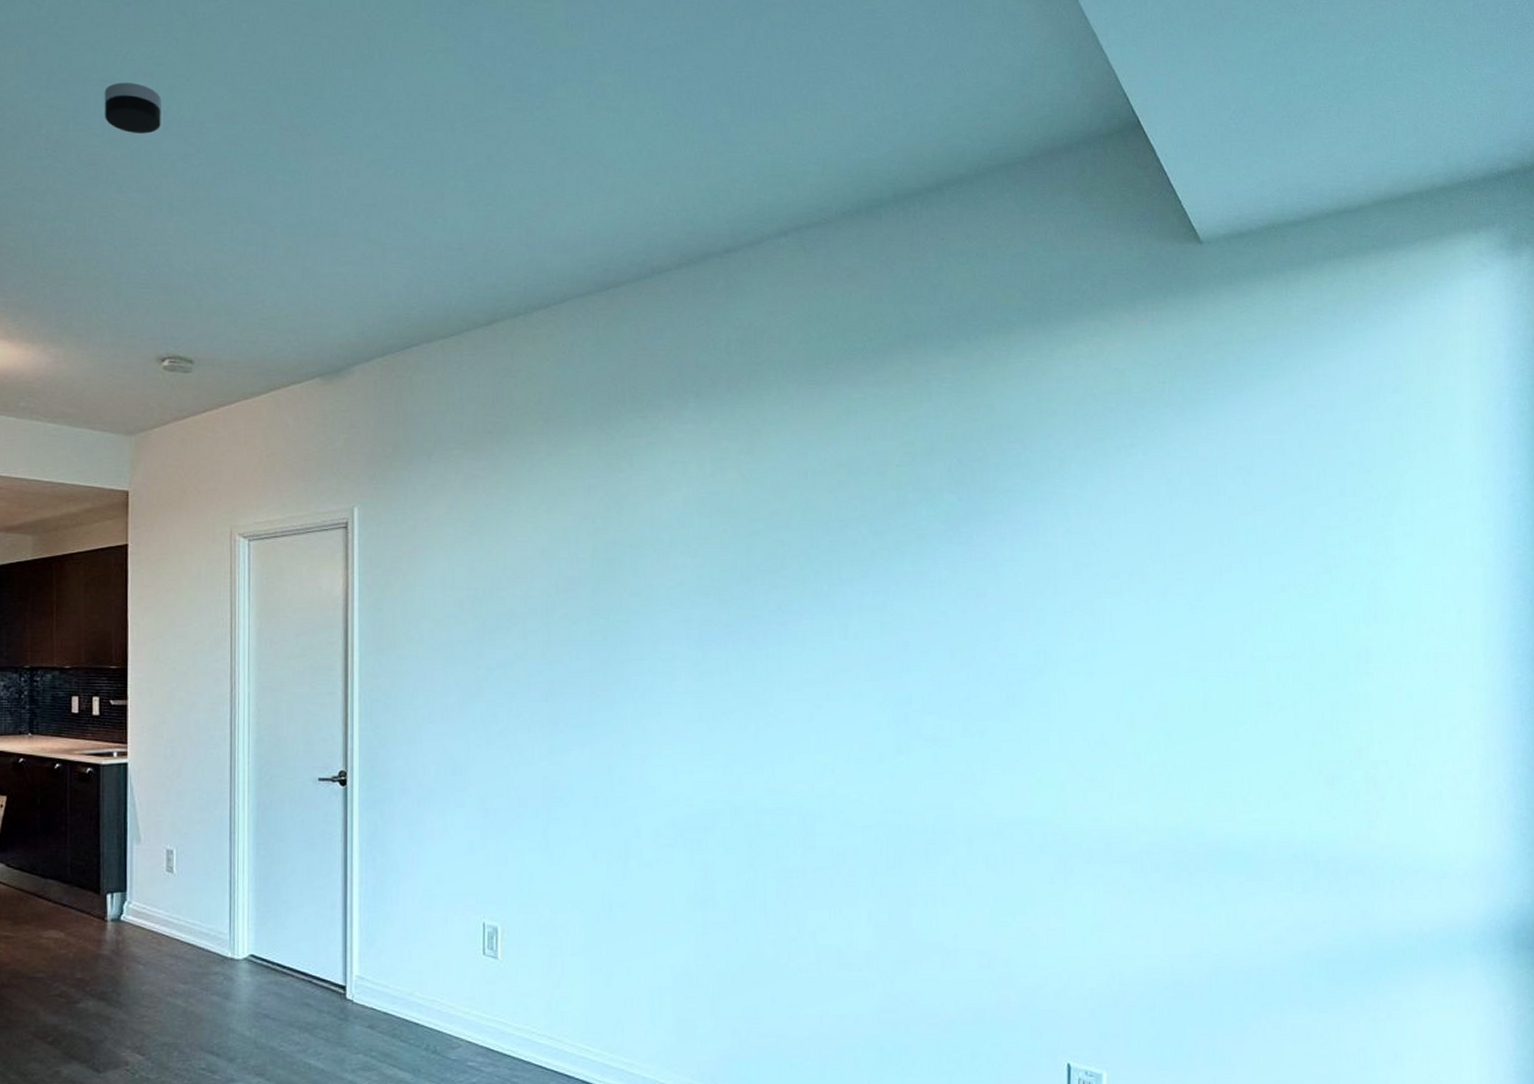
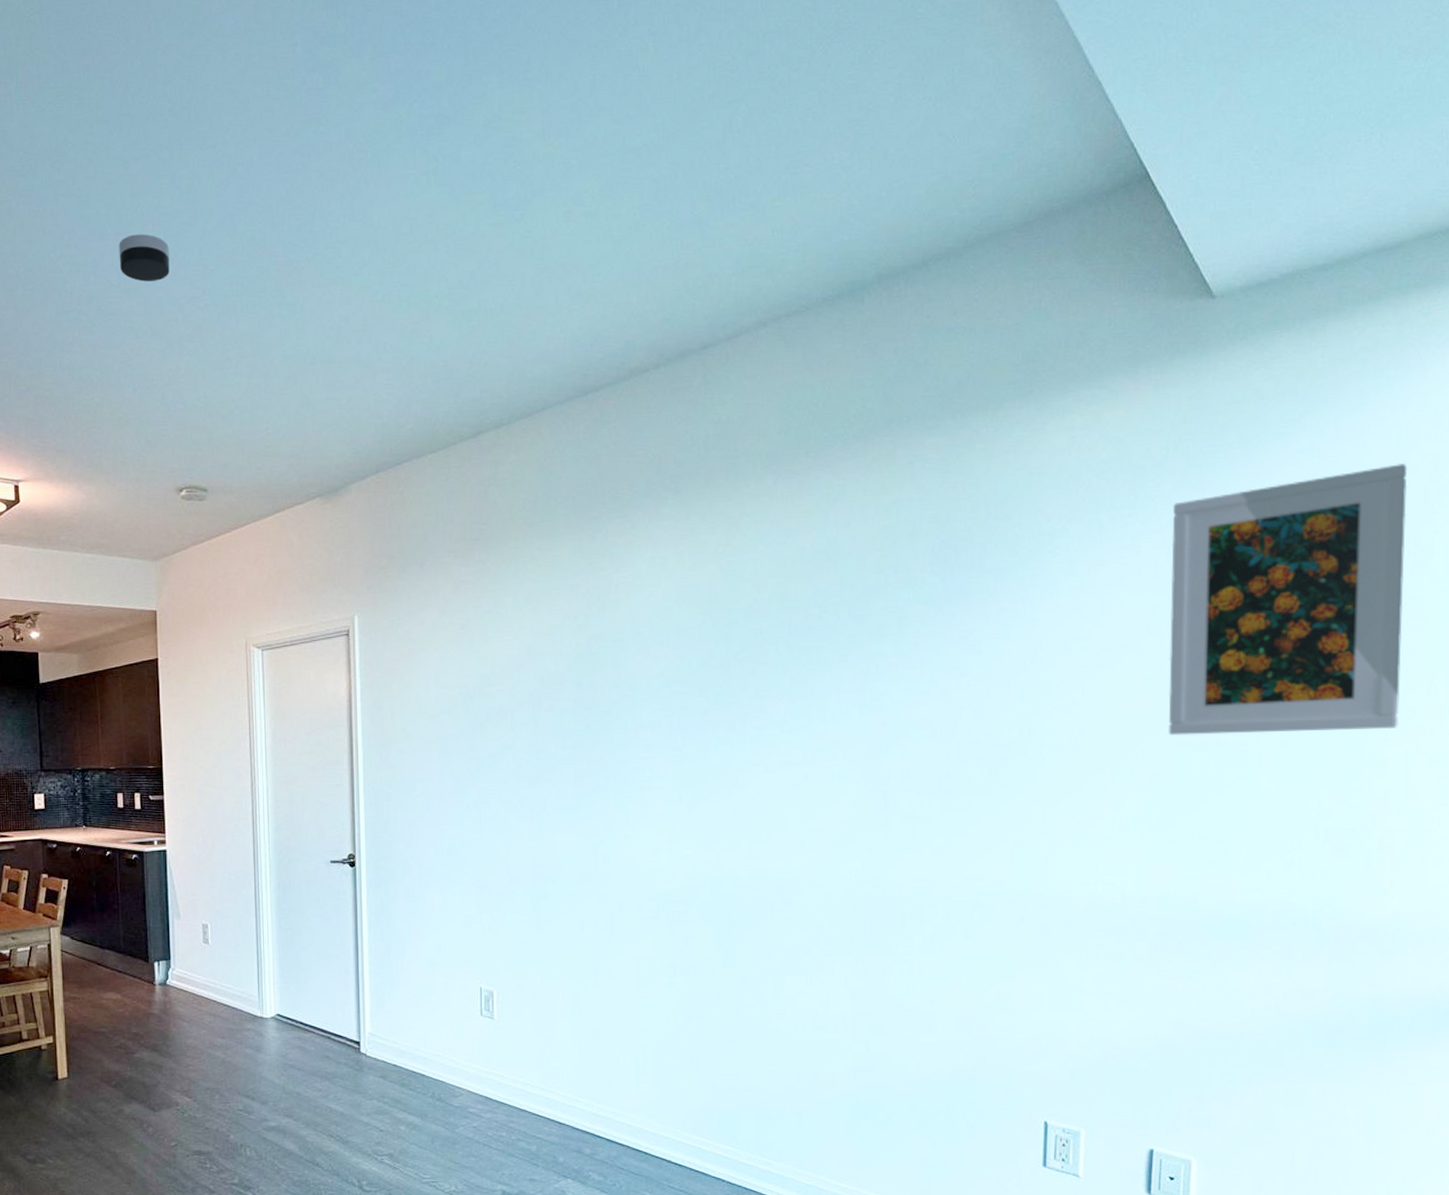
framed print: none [1170,410,1378,664] -> present [1168,462,1408,736]

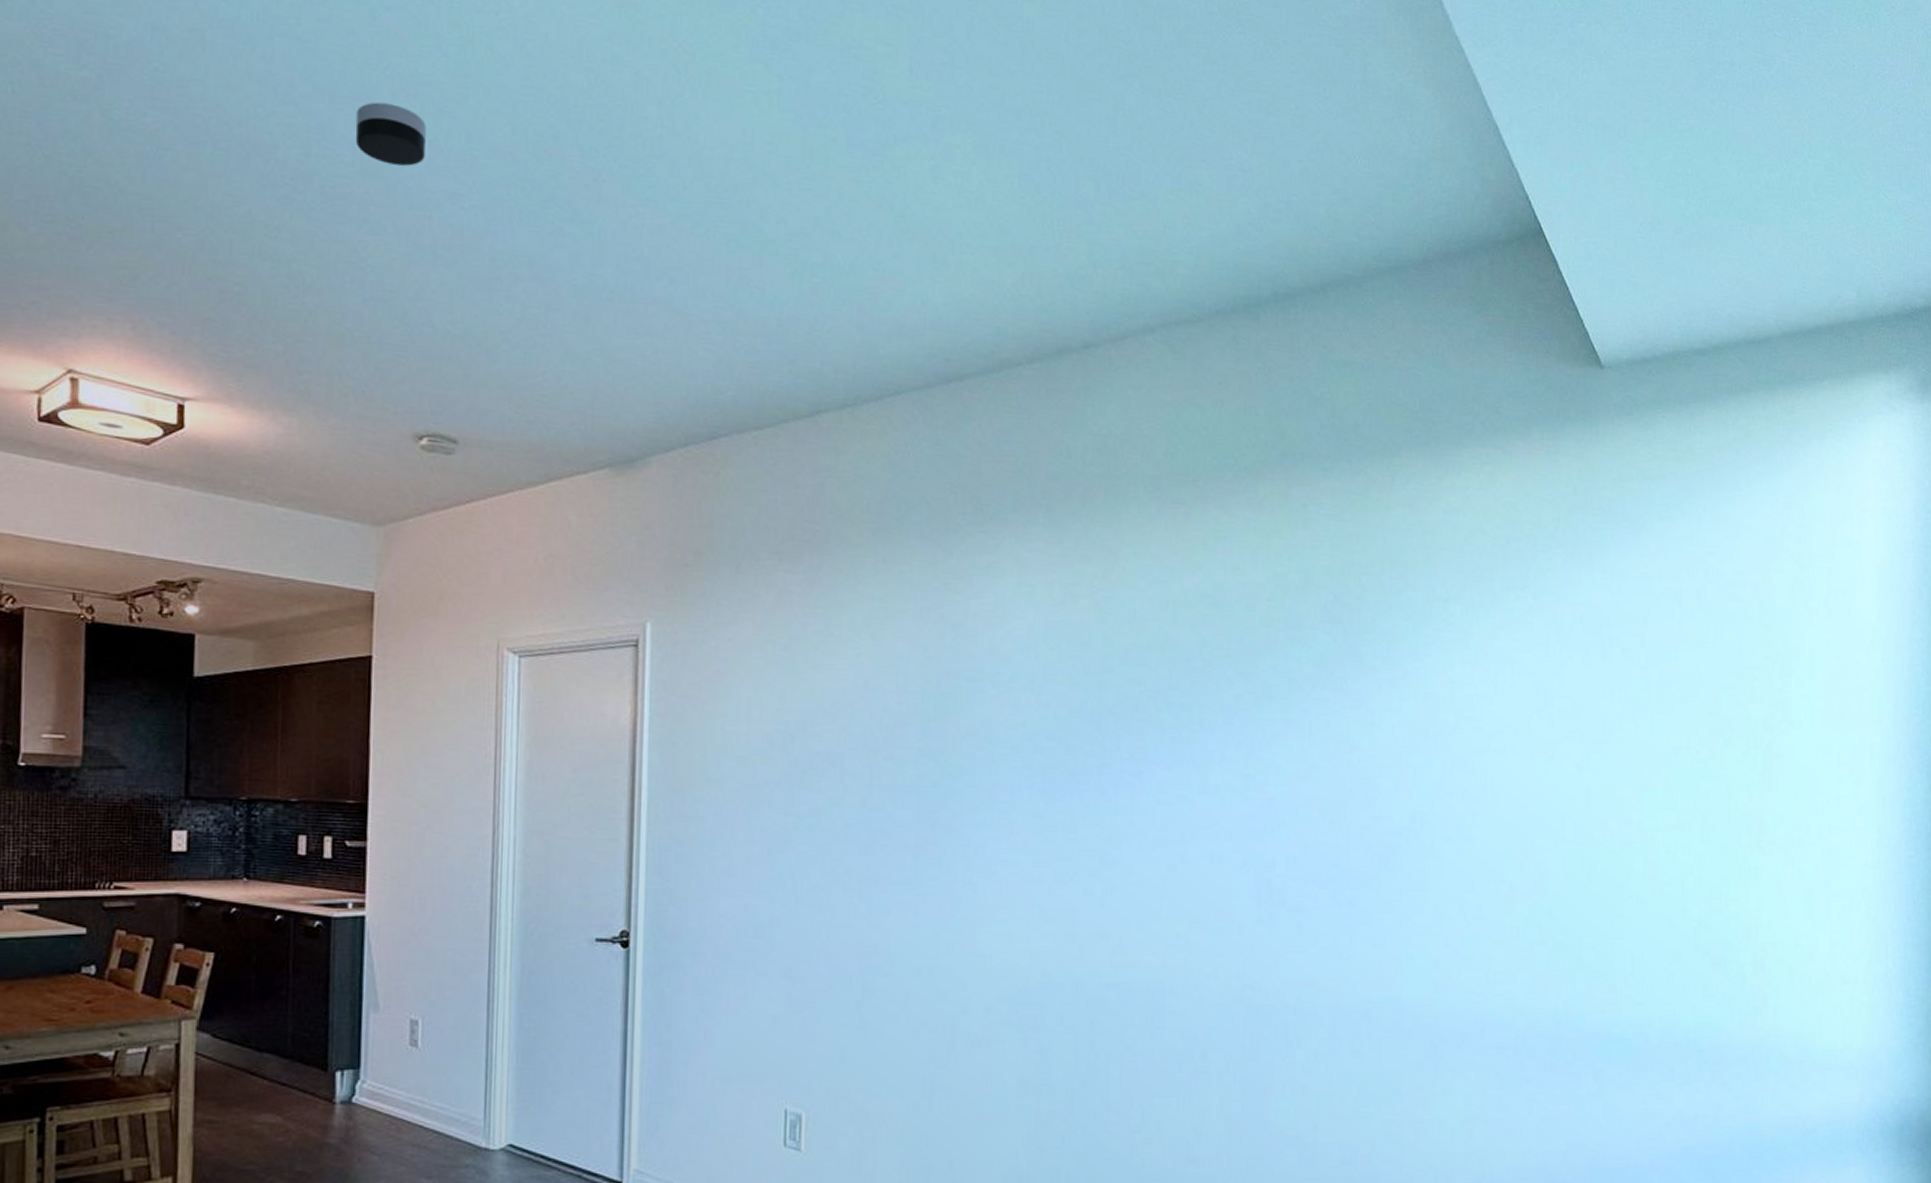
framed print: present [1168,462,1408,736] -> none [1558,560,1776,837]

